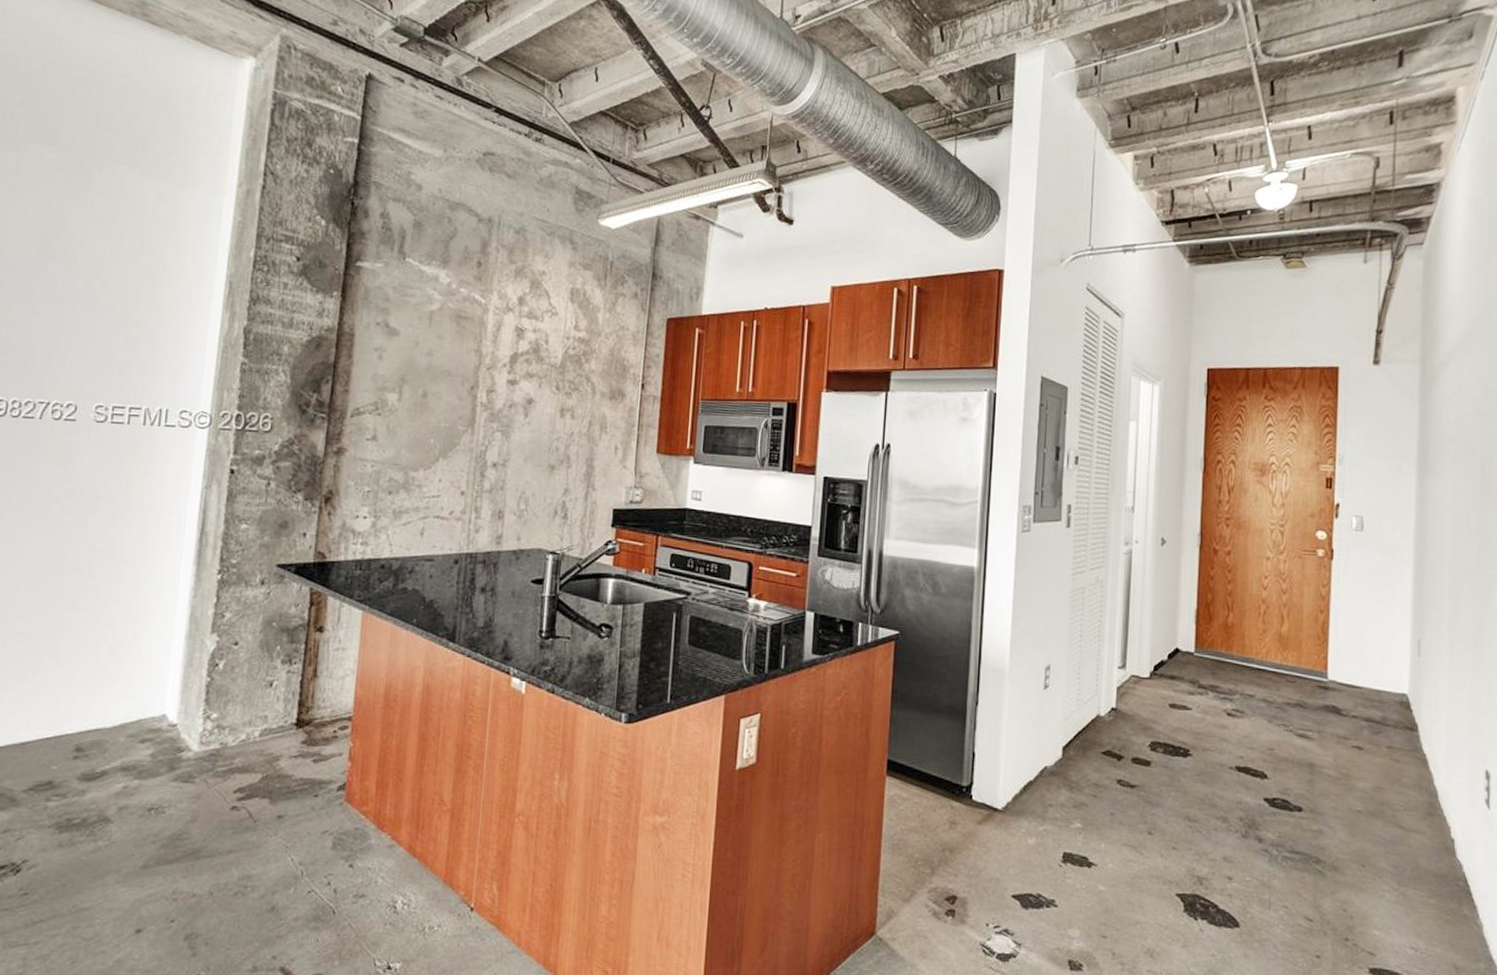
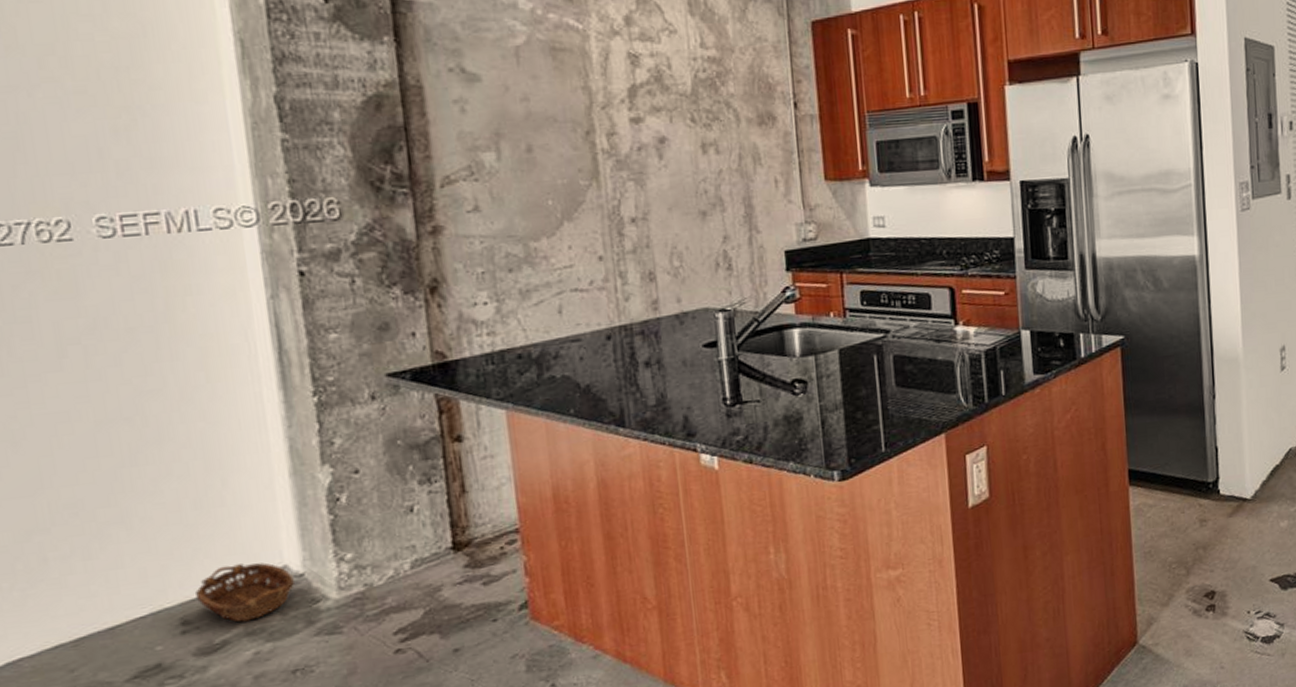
basket: none [92,706,168,758] -> present [196,563,294,622]

